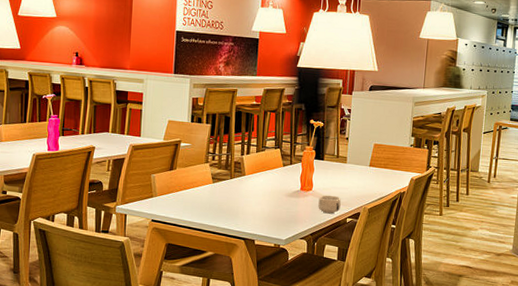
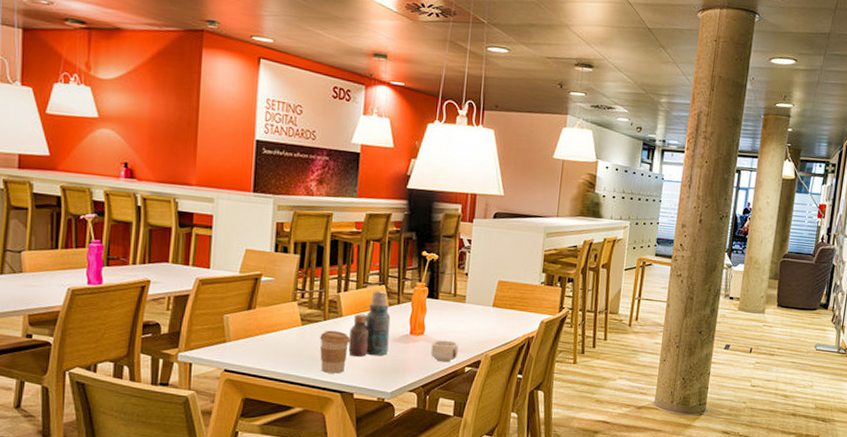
coffee cup: none [227,187,252,223] -> present [320,330,351,374]
bottle: none [250,153,285,210] -> present [348,290,391,357]

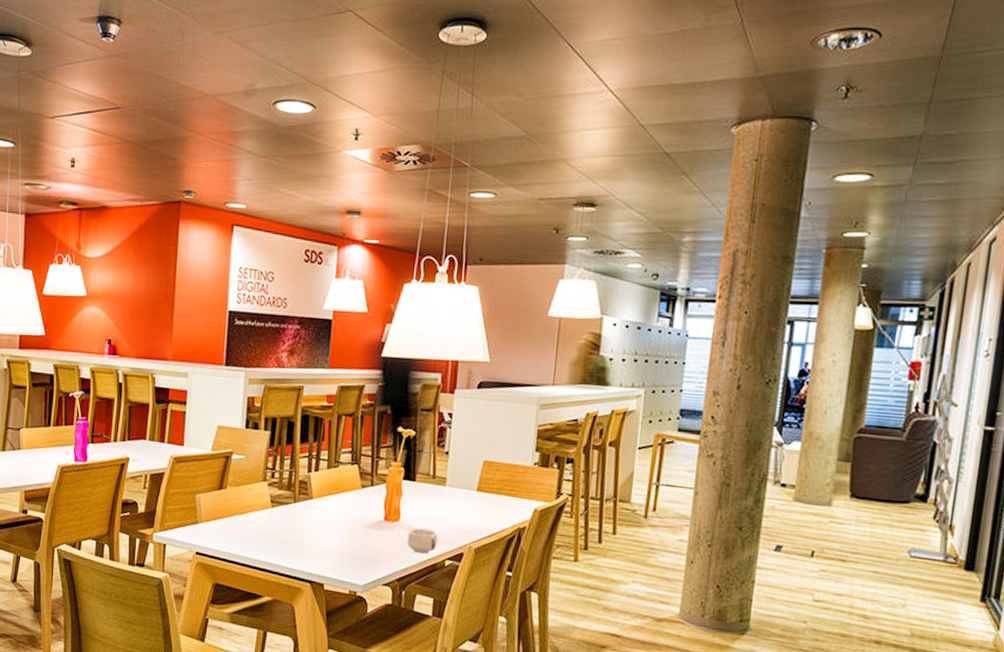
coffee cup: present [320,330,351,374] -> none [289,513,321,562]
bottle: present [348,290,391,357] -> none [319,471,364,544]

